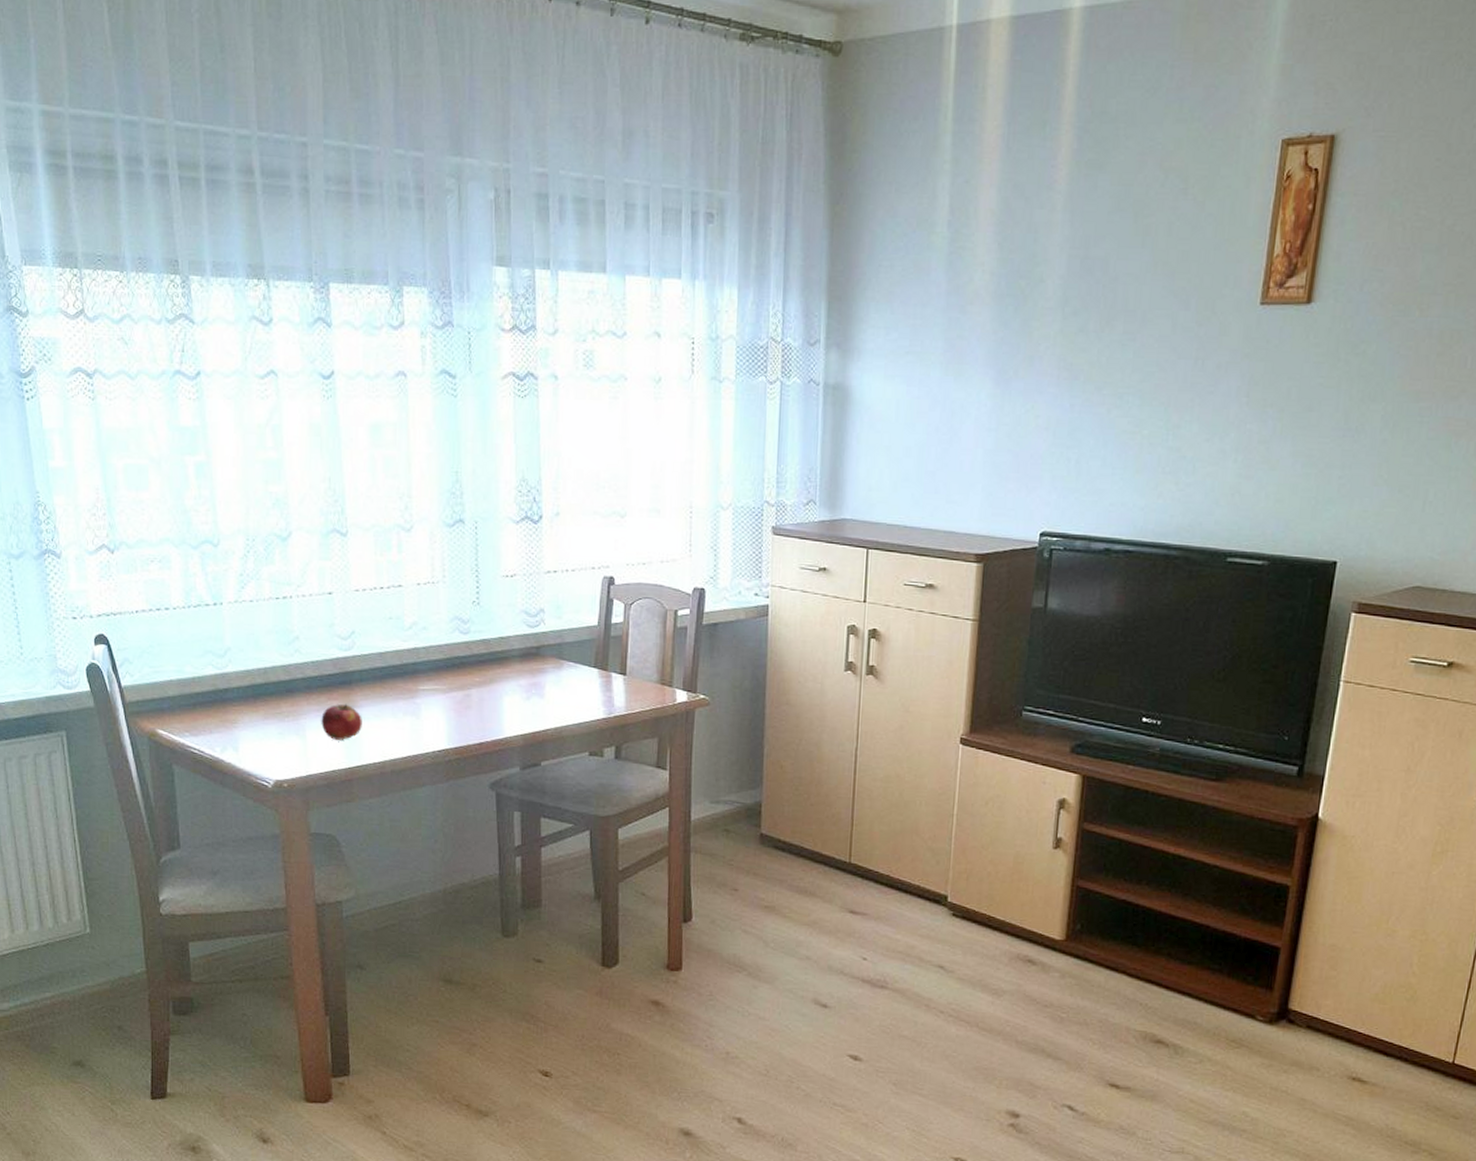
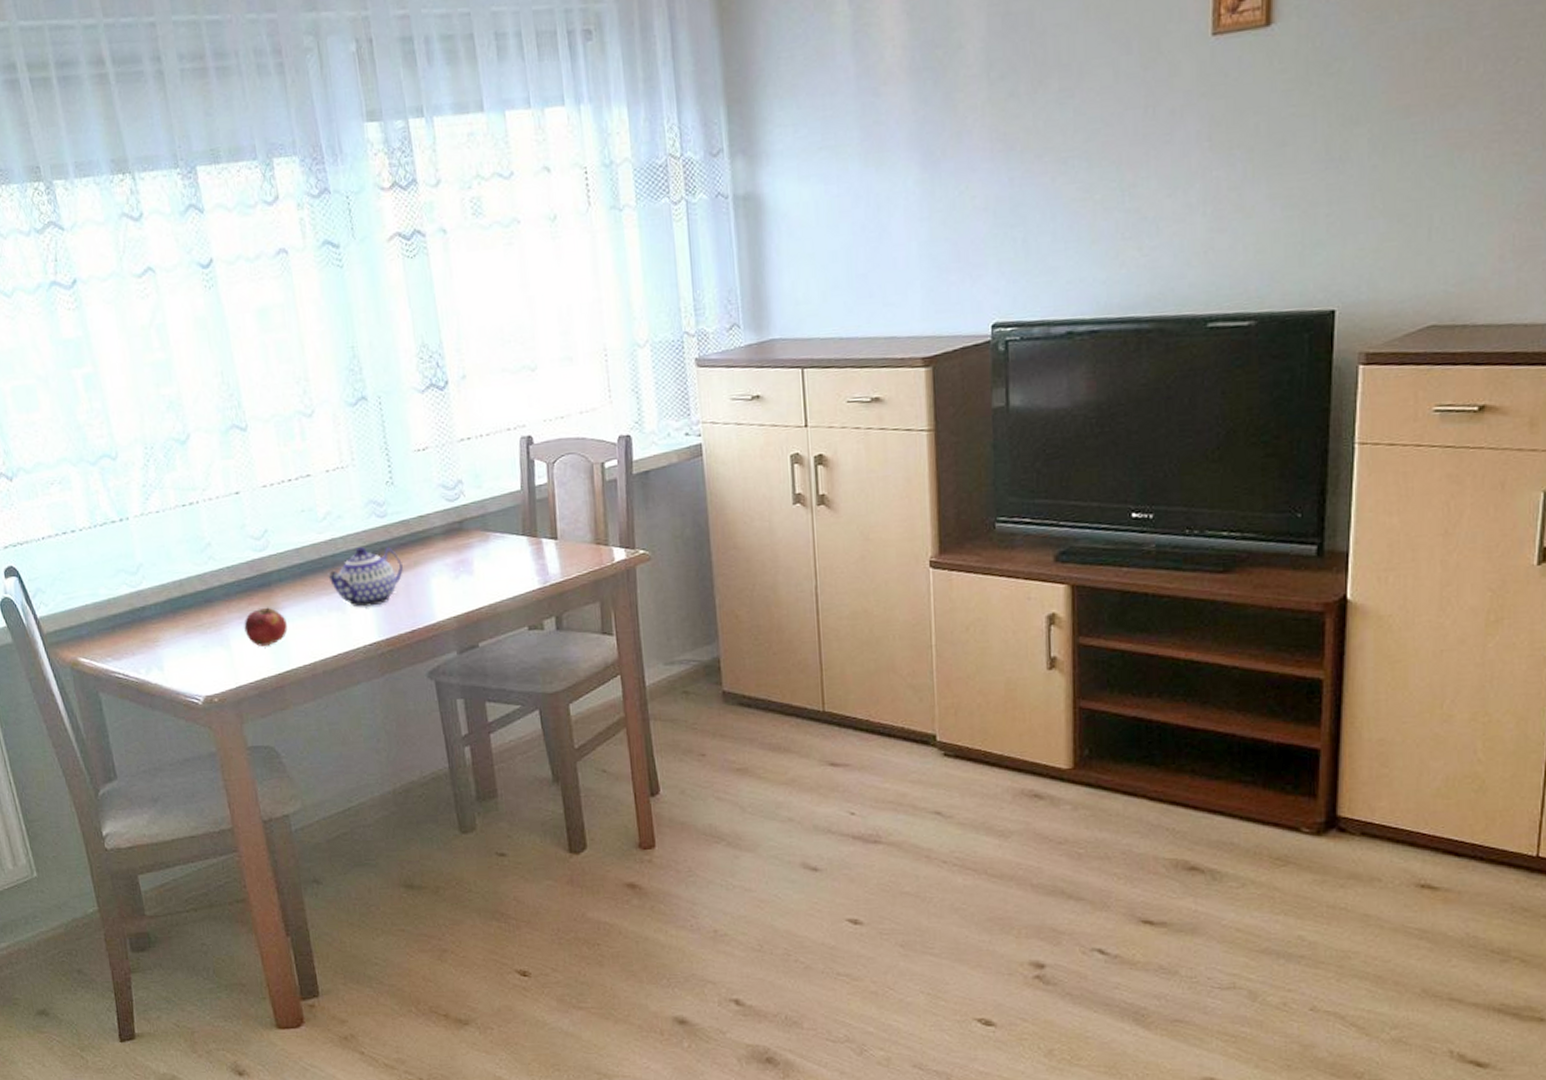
teapot: none [407,659,479,717] -> present [328,546,403,608]

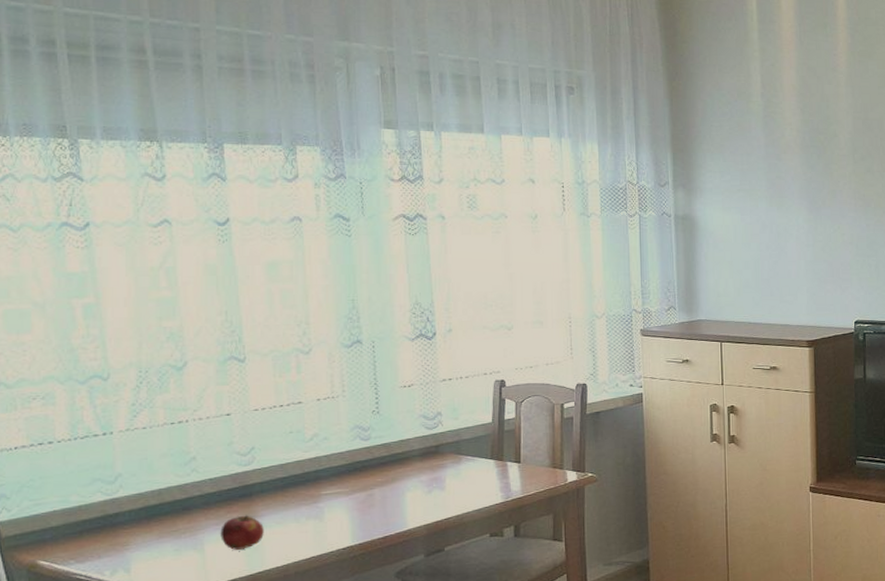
teapot: present [328,546,403,608] -> none [309,465,381,517]

